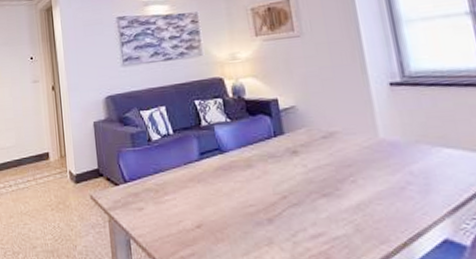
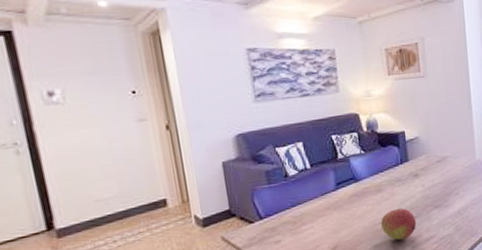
fruit: none [252,190,299,231] -> present [381,208,417,241]

